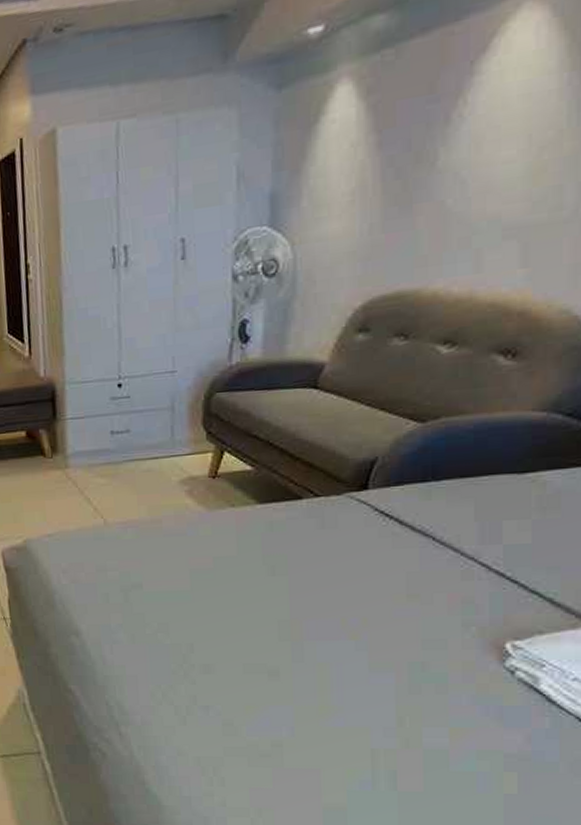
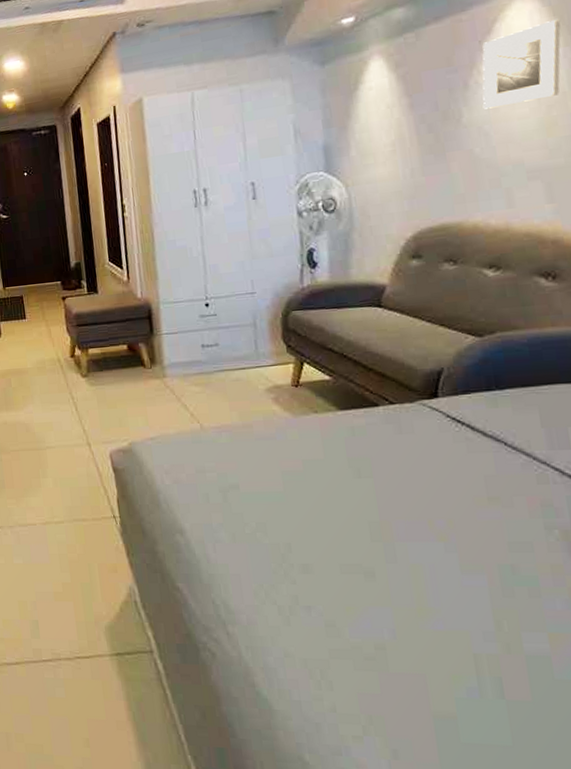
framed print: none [463,34,572,150] -> present [482,19,561,109]

